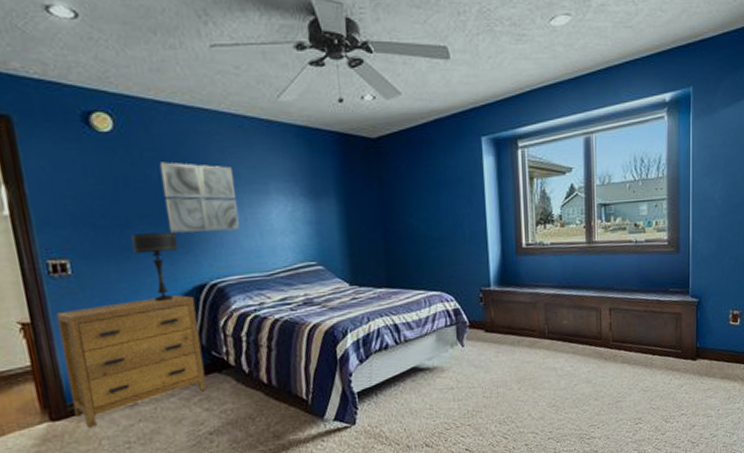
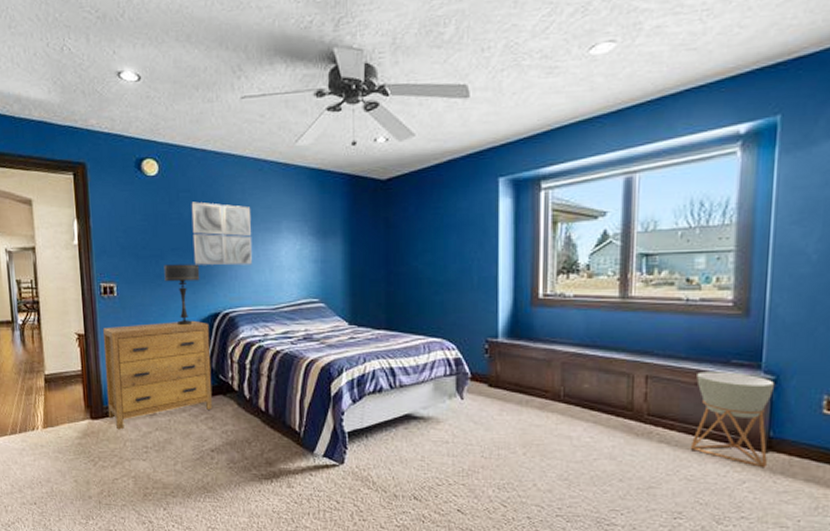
planter: none [644,298,699,373] -> present [690,372,775,469]

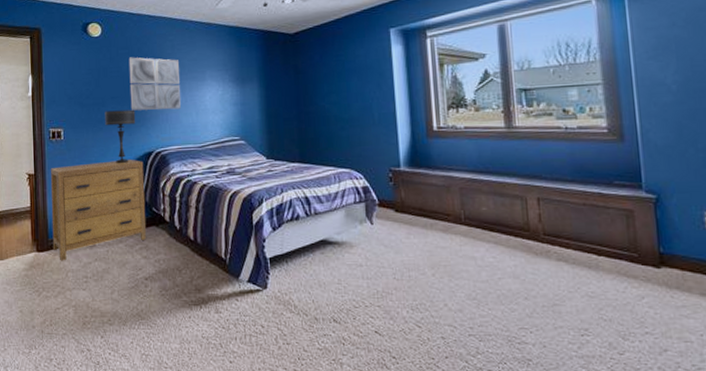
planter: present [690,372,775,469] -> none [584,192,662,284]

